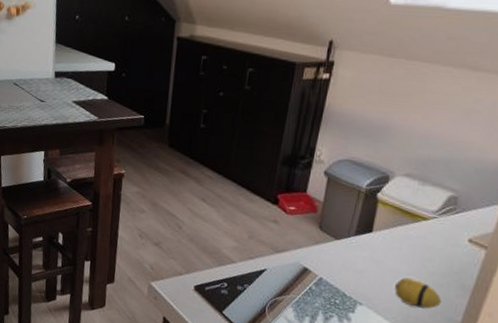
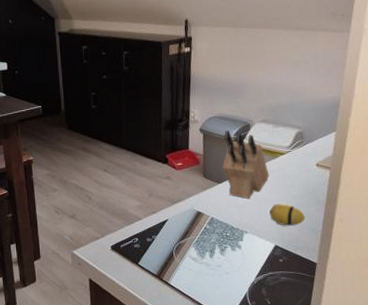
knife block: none [344,178,404,265] -> present [222,130,269,199]

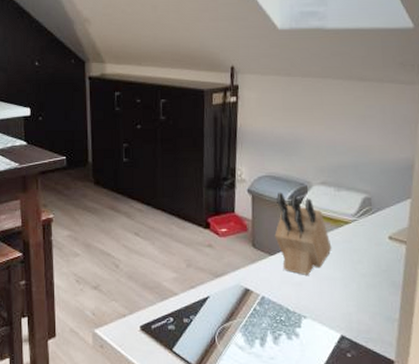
decorative egg: present [269,202,306,226] -> none [333,282,378,312]

